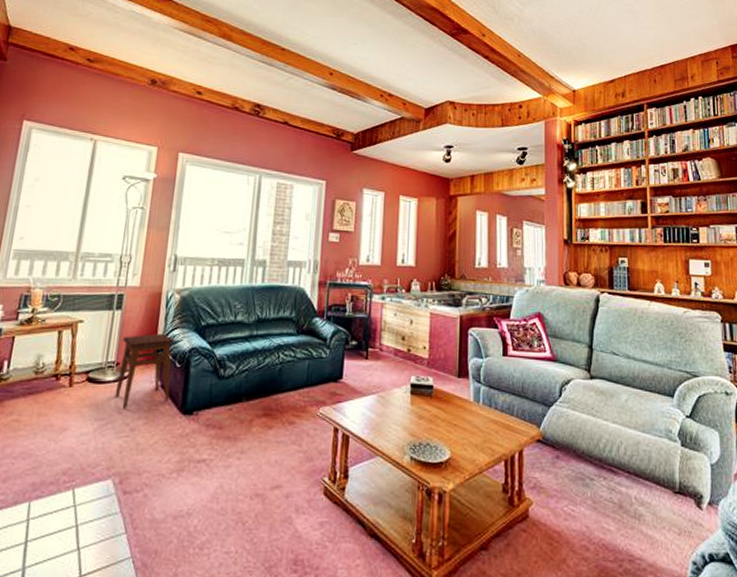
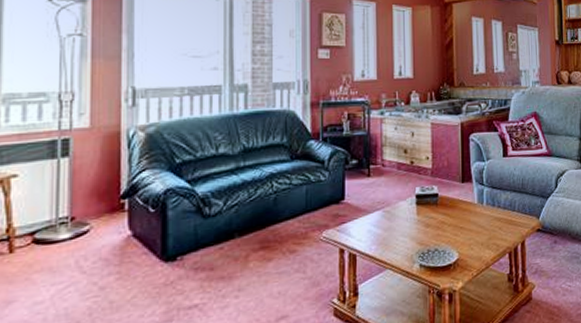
stool: present [115,333,175,409] -> none [74,177,145,267]

